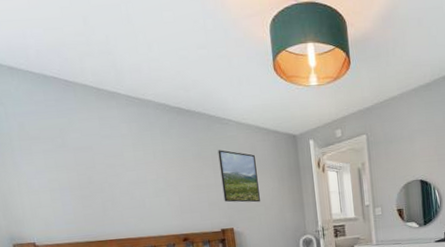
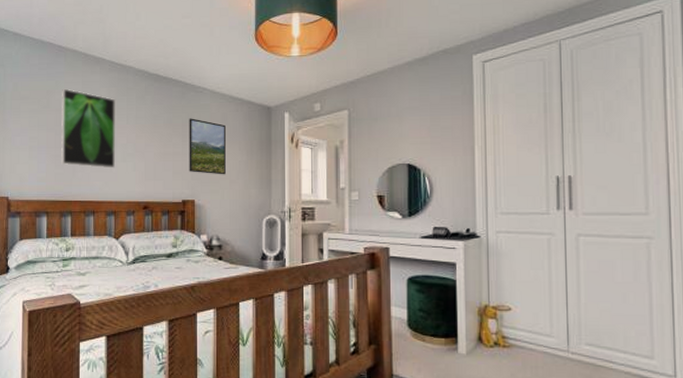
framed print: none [77,126,148,206] -> present [61,88,116,169]

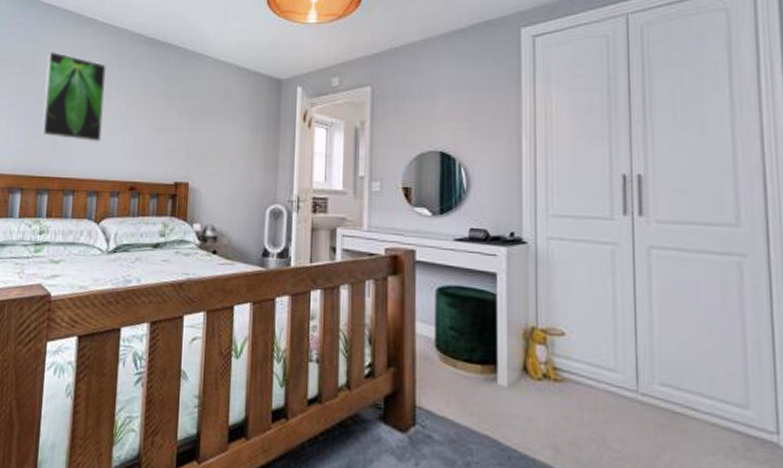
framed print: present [189,118,226,175] -> none [184,89,228,155]

